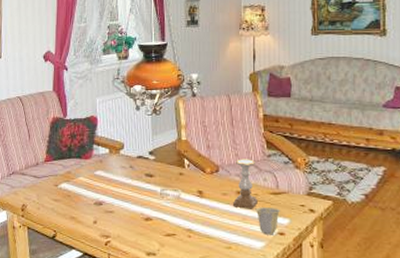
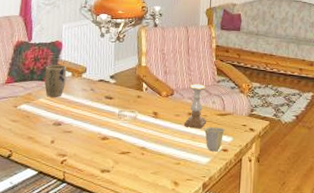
plant pot: none [82,141,104,175] -> present [44,64,67,97]

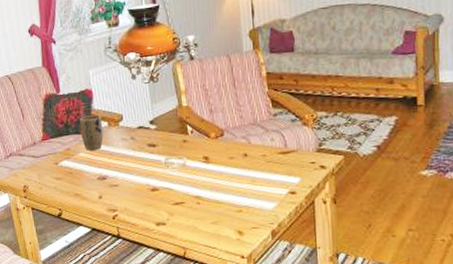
candle holder: present [184,84,206,129] -> none [241,120,266,171]
cup: present [203,127,226,152] -> none [264,167,291,195]

